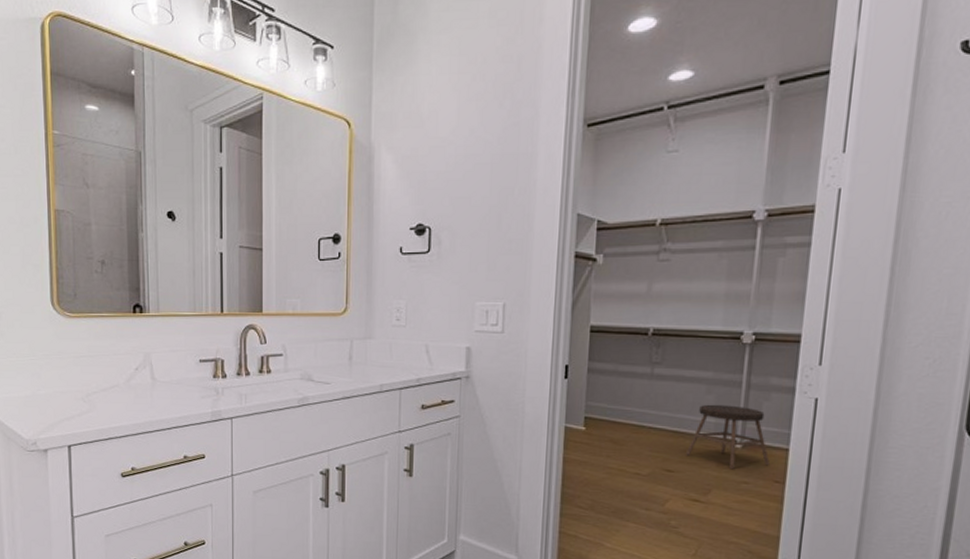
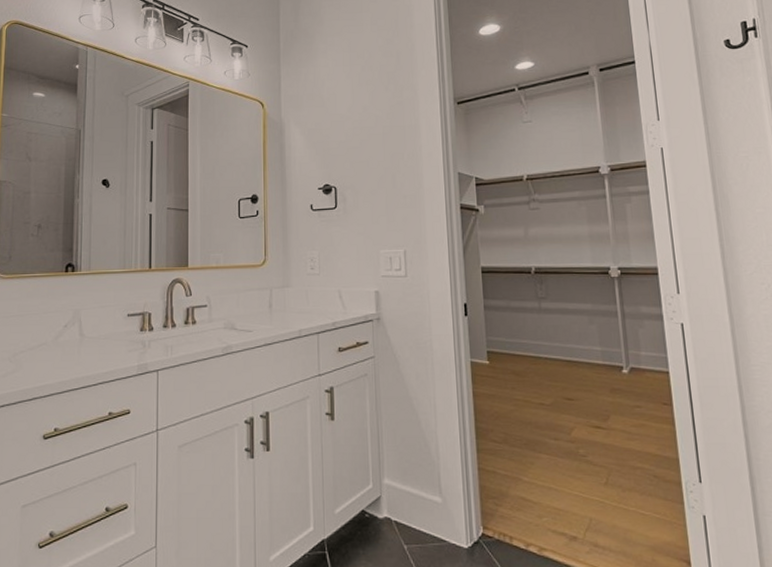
stool: present [686,404,770,469] -> none [581,333,655,393]

